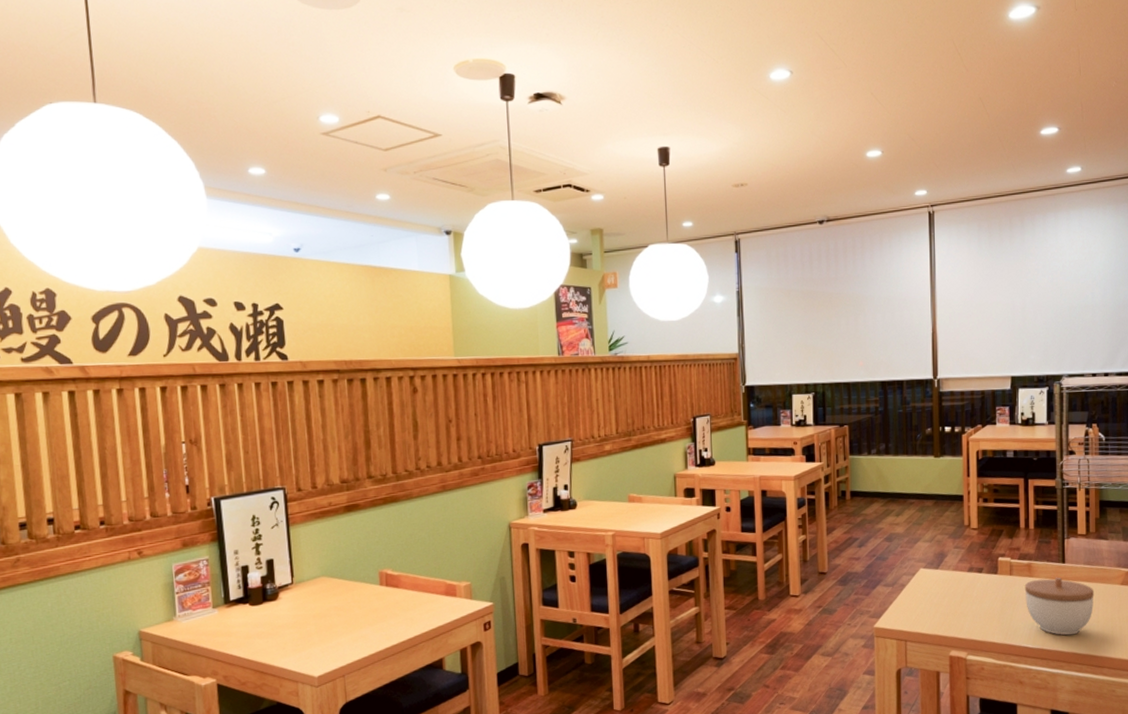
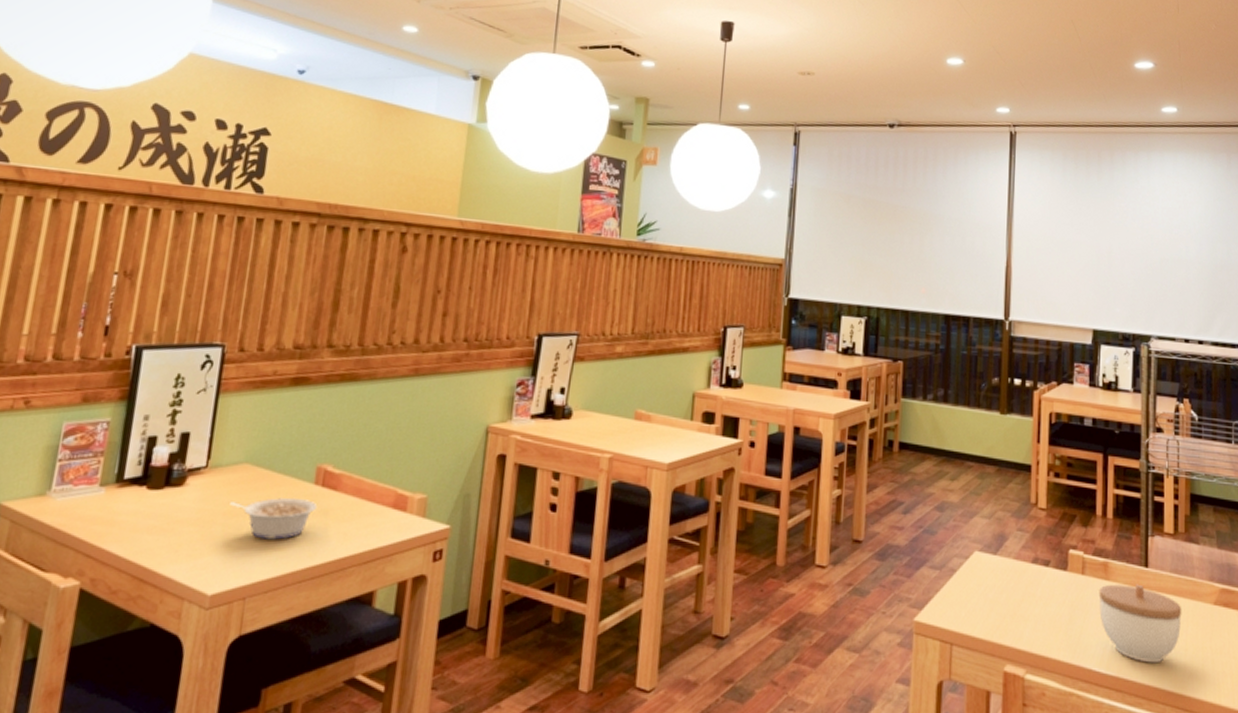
legume: none [317,597,386,631] -> present [230,498,318,540]

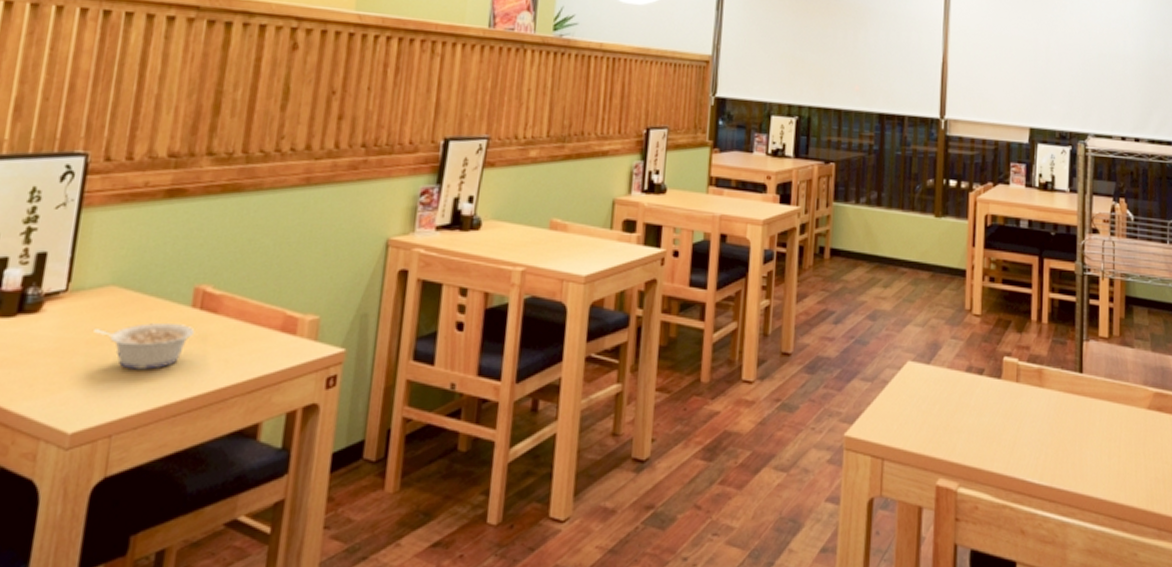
decorative box: present [1098,584,1182,663] -> none [1033,390,1116,472]

